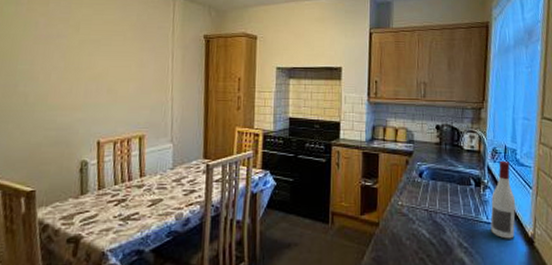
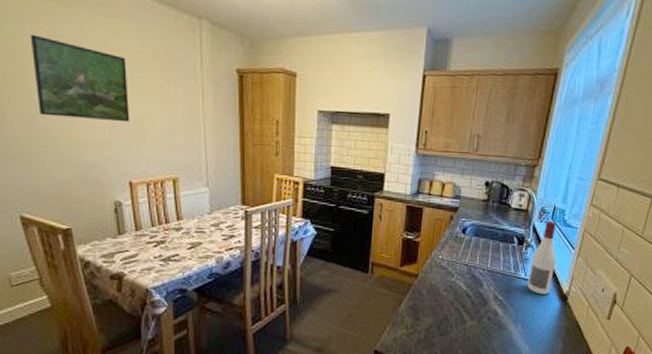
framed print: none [22,14,107,86] -> present [30,34,130,123]

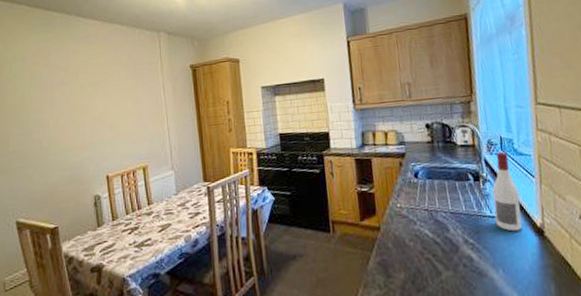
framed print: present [30,34,130,123] -> none [31,67,106,131]

